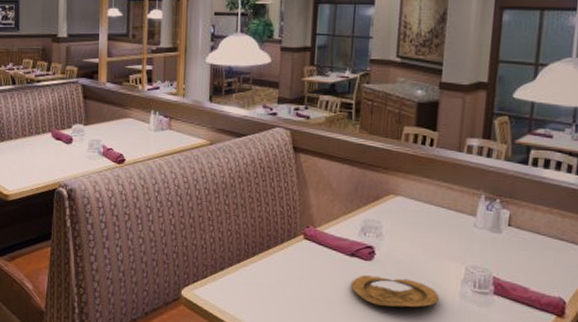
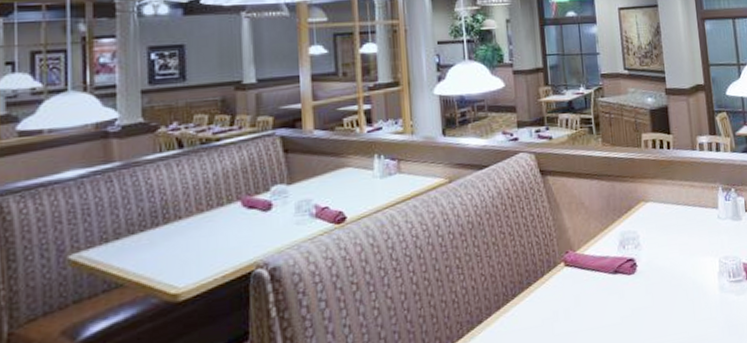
plate: present [351,275,439,307] -> none [619,284,702,320]

